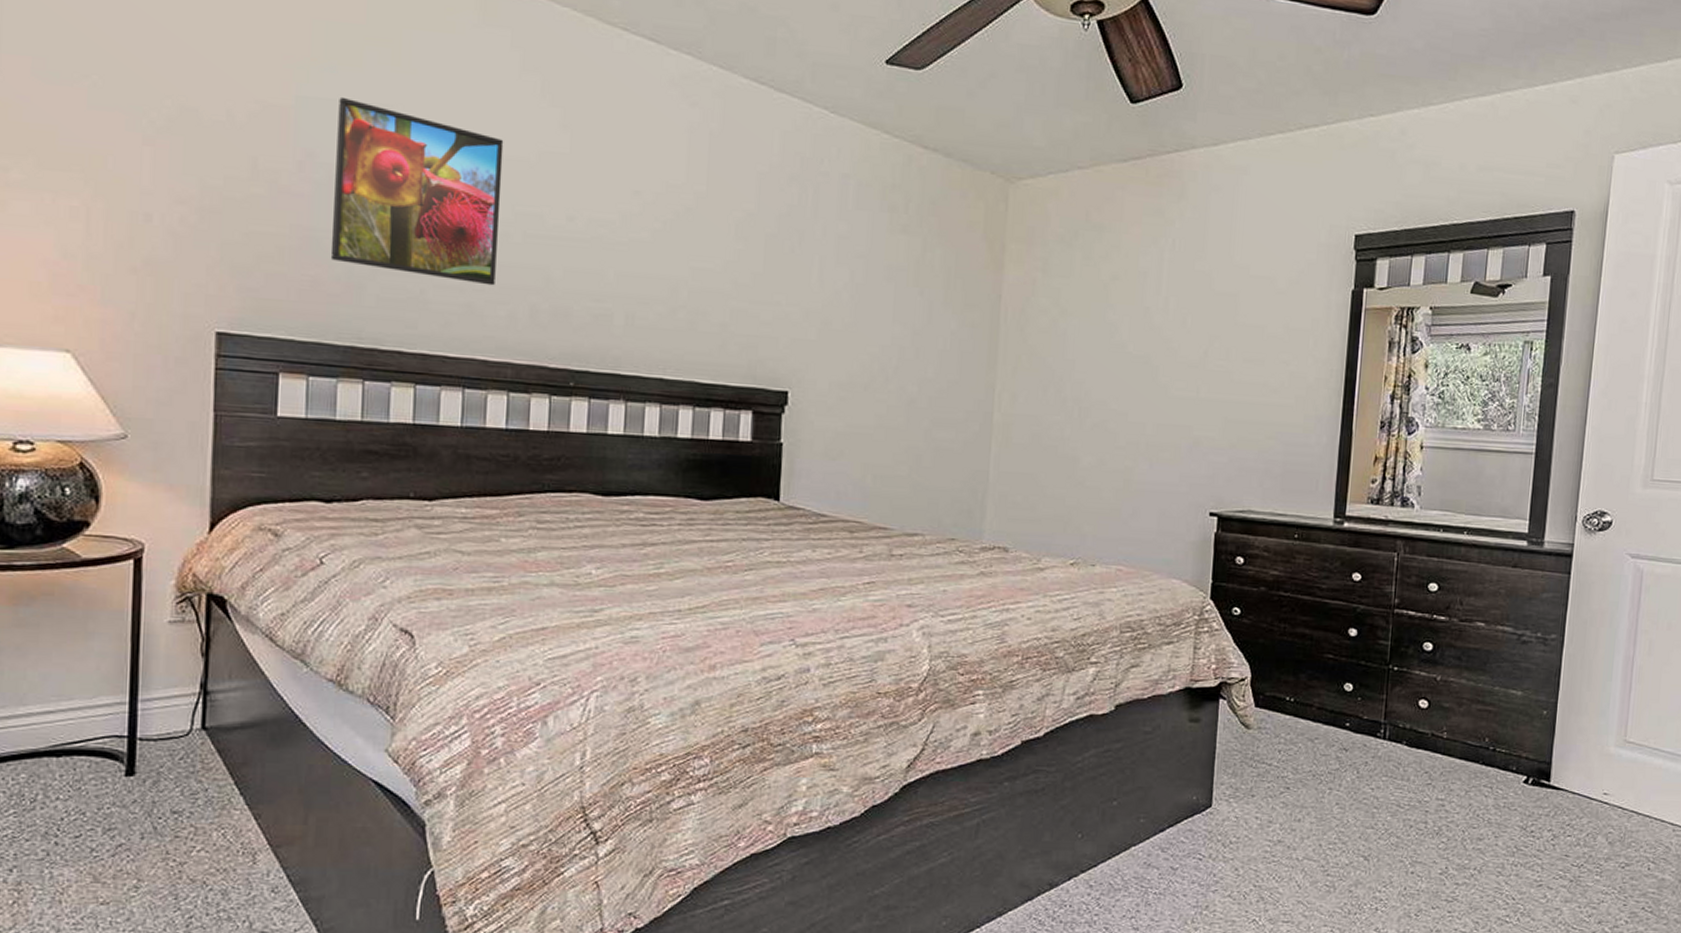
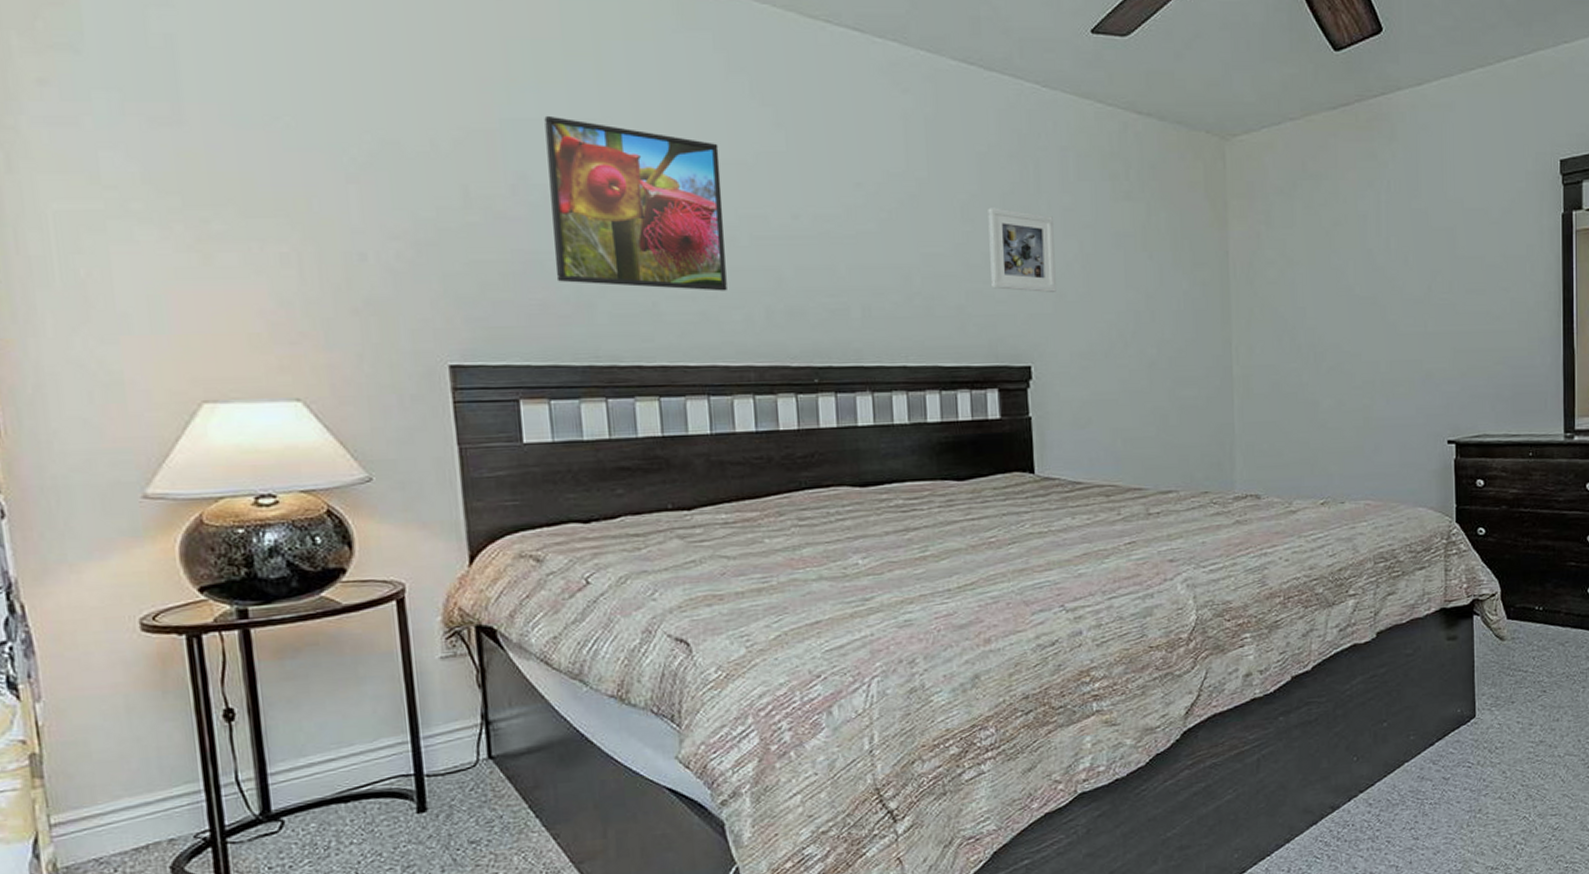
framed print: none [758,228,827,319] -> present [988,207,1056,292]

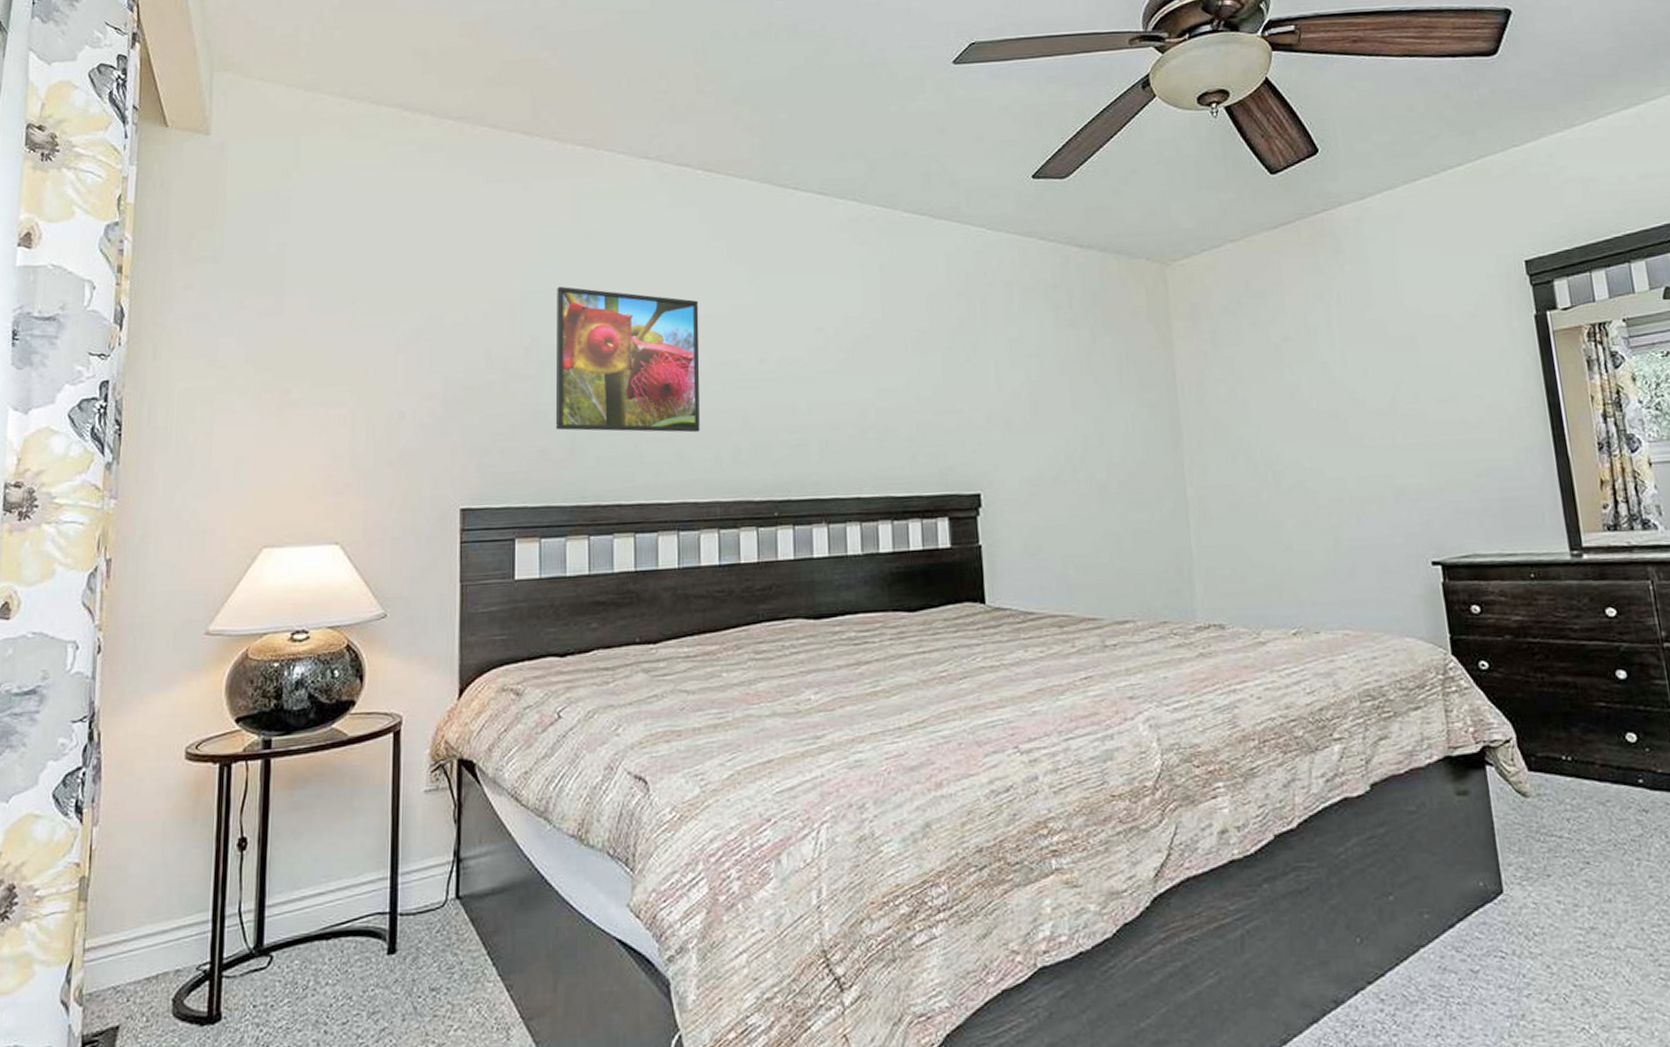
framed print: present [988,207,1056,292] -> none [937,342,1004,421]

